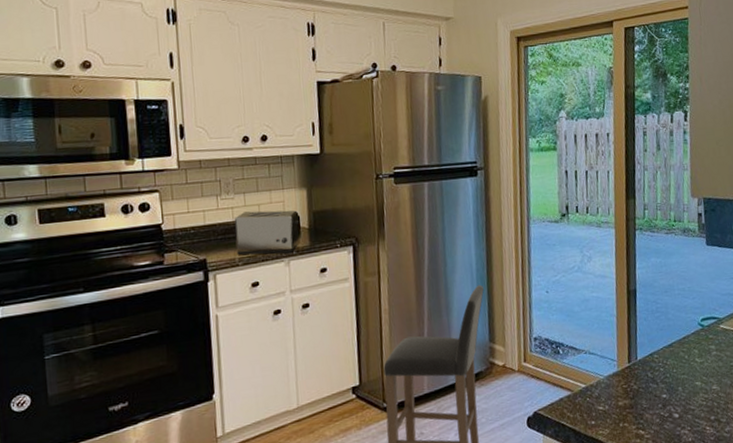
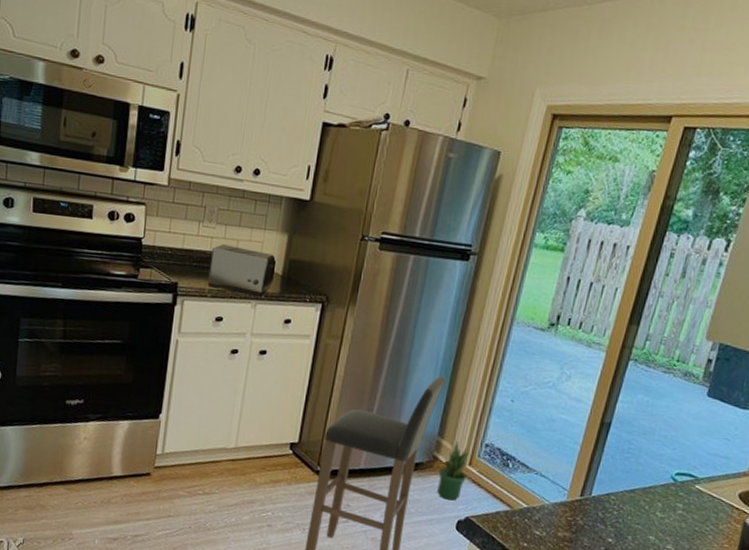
planter: none [498,343,525,401] -> present [437,441,470,501]

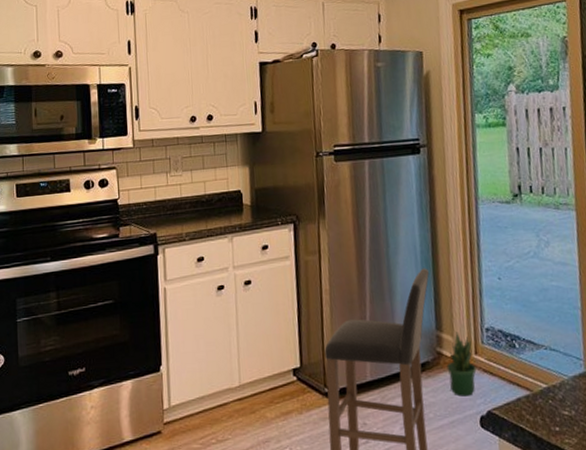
toaster: present [206,244,275,298] -> none [181,187,243,231]

